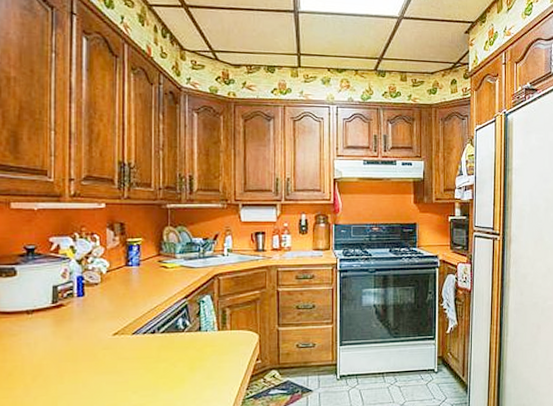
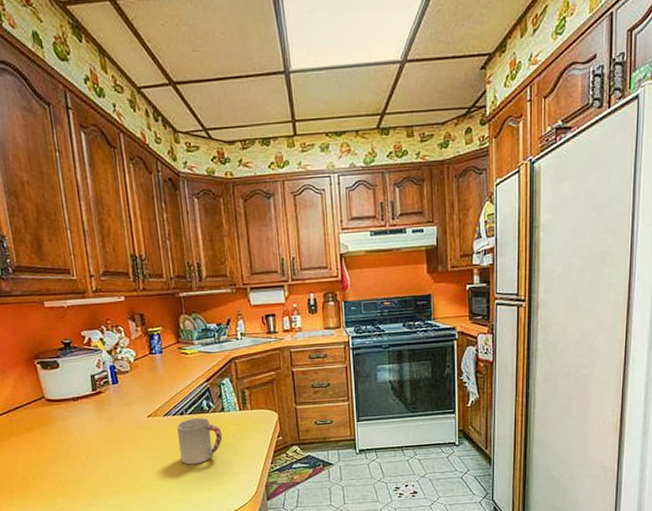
cup: none [146,337,196,390] -> present [177,417,223,465]

